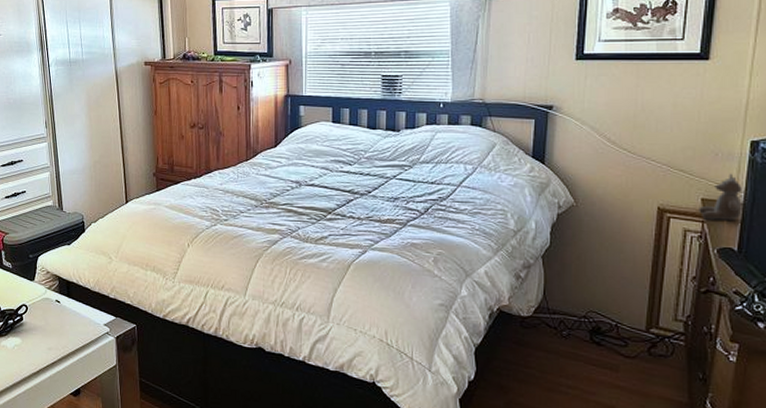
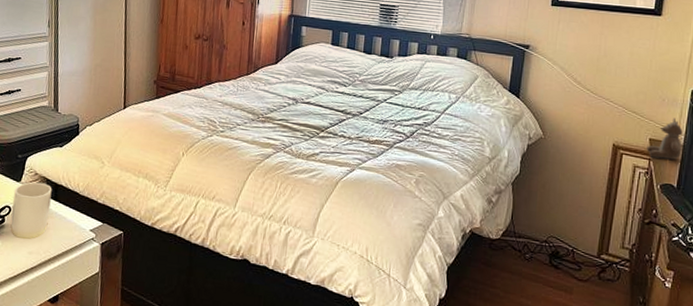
mug: none [28,280,65,337] -> present [10,181,52,240]

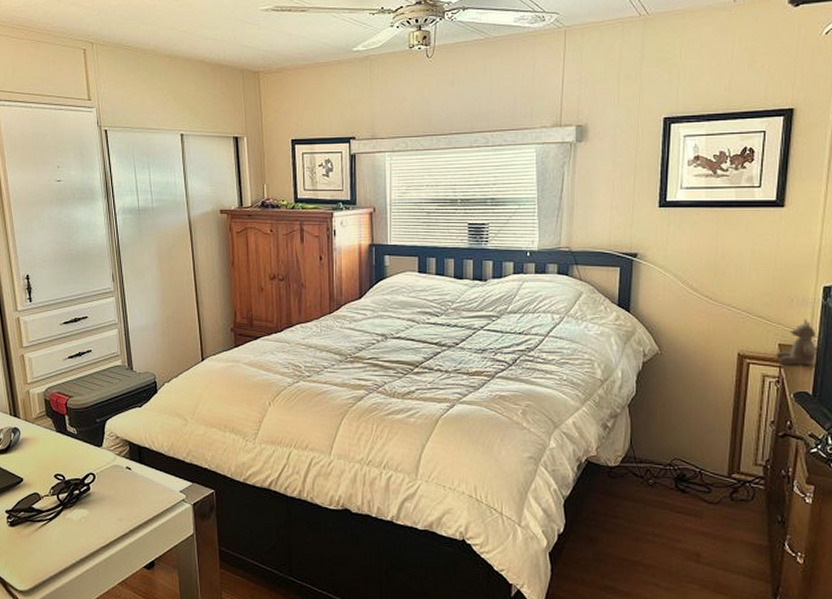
mug: present [10,181,52,240] -> none [96,446,136,507]

